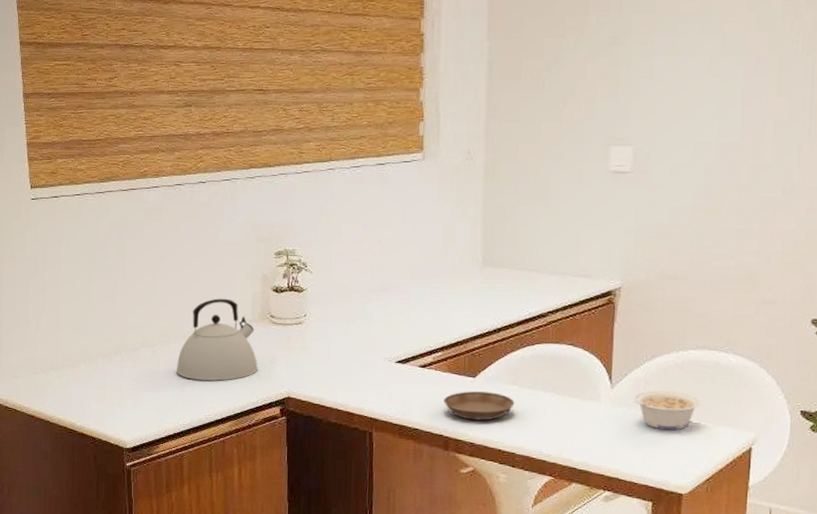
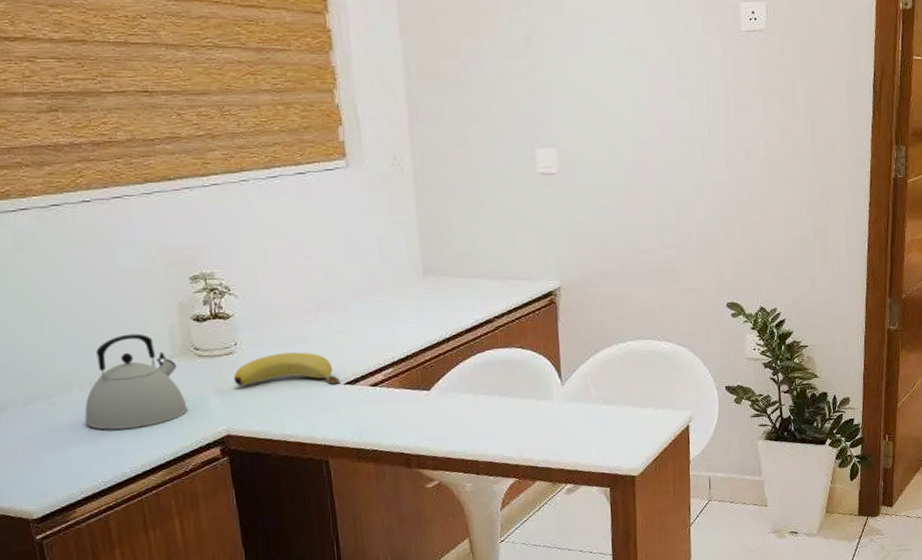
banana: none [299,327,393,362] -> present [233,352,341,386]
saucer: present [444,391,515,421] -> none [400,403,472,434]
legume: present [634,390,701,430] -> none [584,381,643,419]

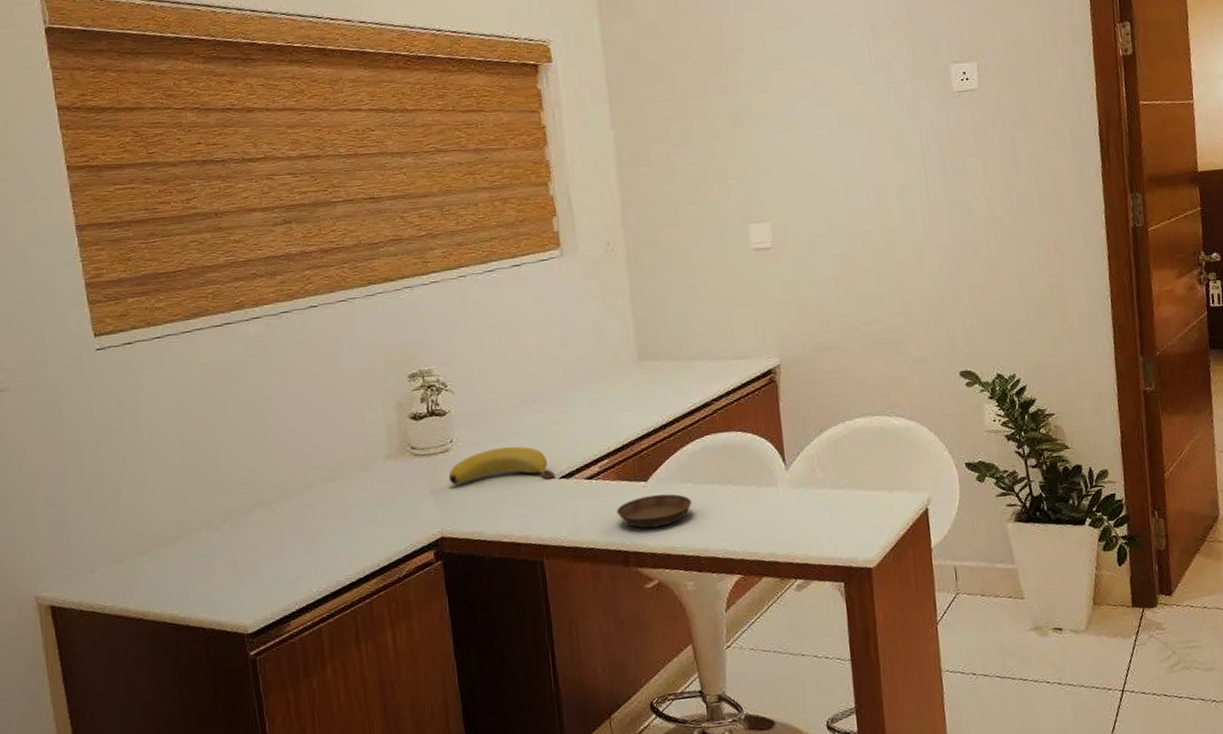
kettle: present [84,333,188,430] -> none [303,435,403,537]
saucer: none [400,403,472,434] -> present [617,494,692,529]

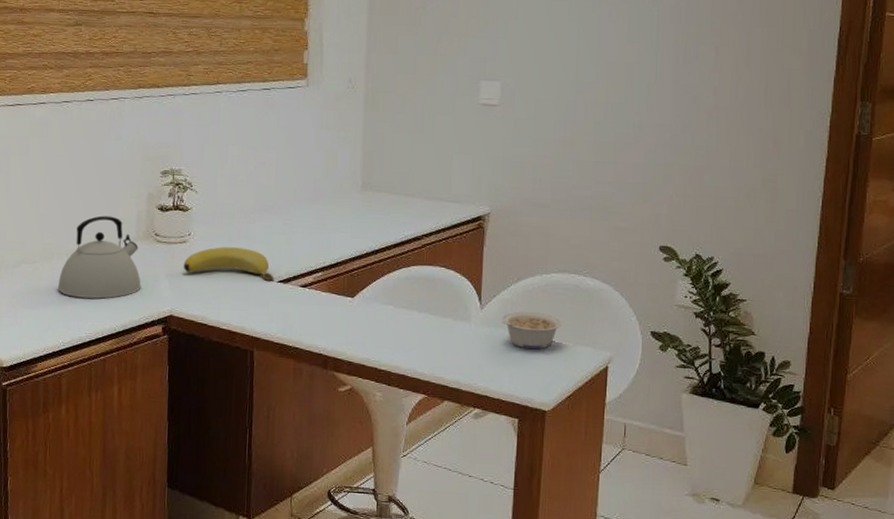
kettle: none [303,435,403,537] -> present [58,215,141,299]
saucer: present [617,494,692,529] -> none [323,311,391,340]
legume: none [810,462,874,505] -> present [502,311,562,350]

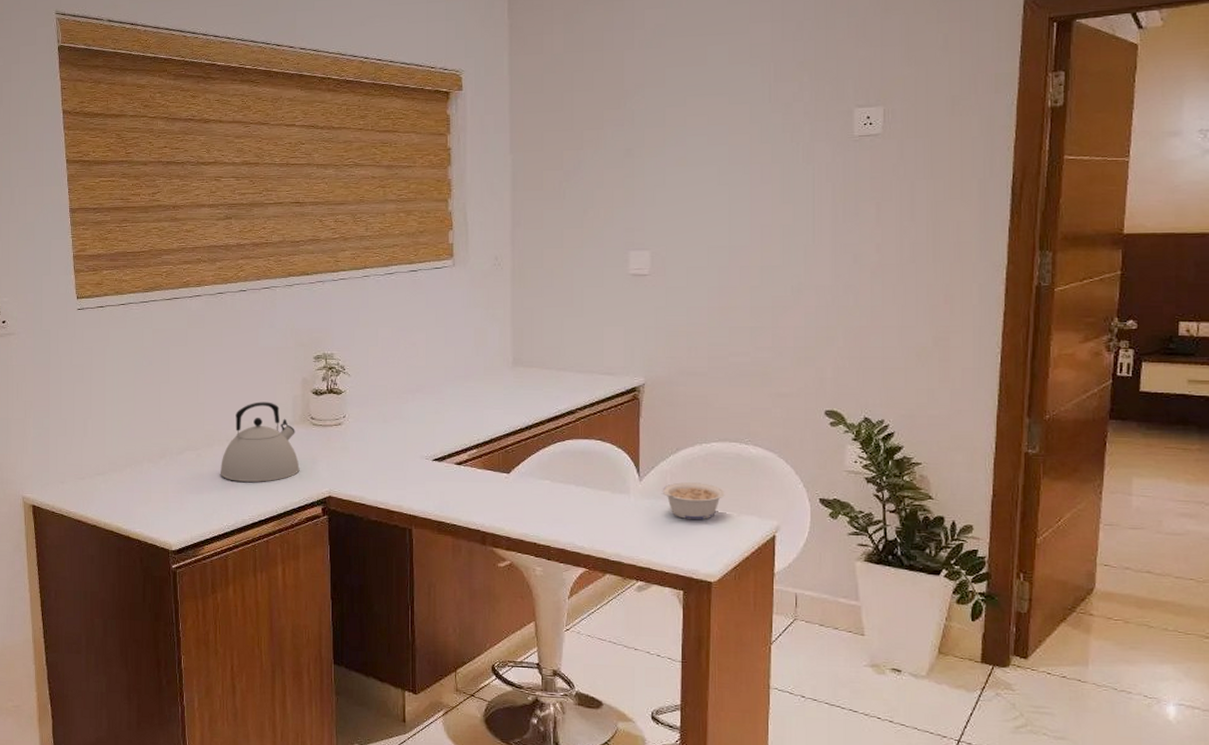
banana: present [183,247,275,281] -> none [339,428,430,460]

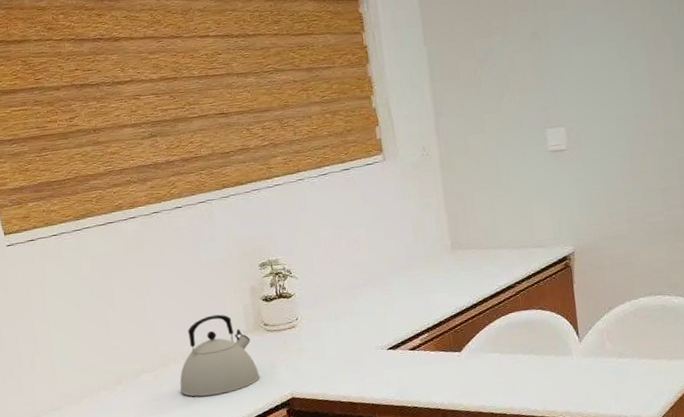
legume: present [662,482,725,520] -> none [600,335,656,371]

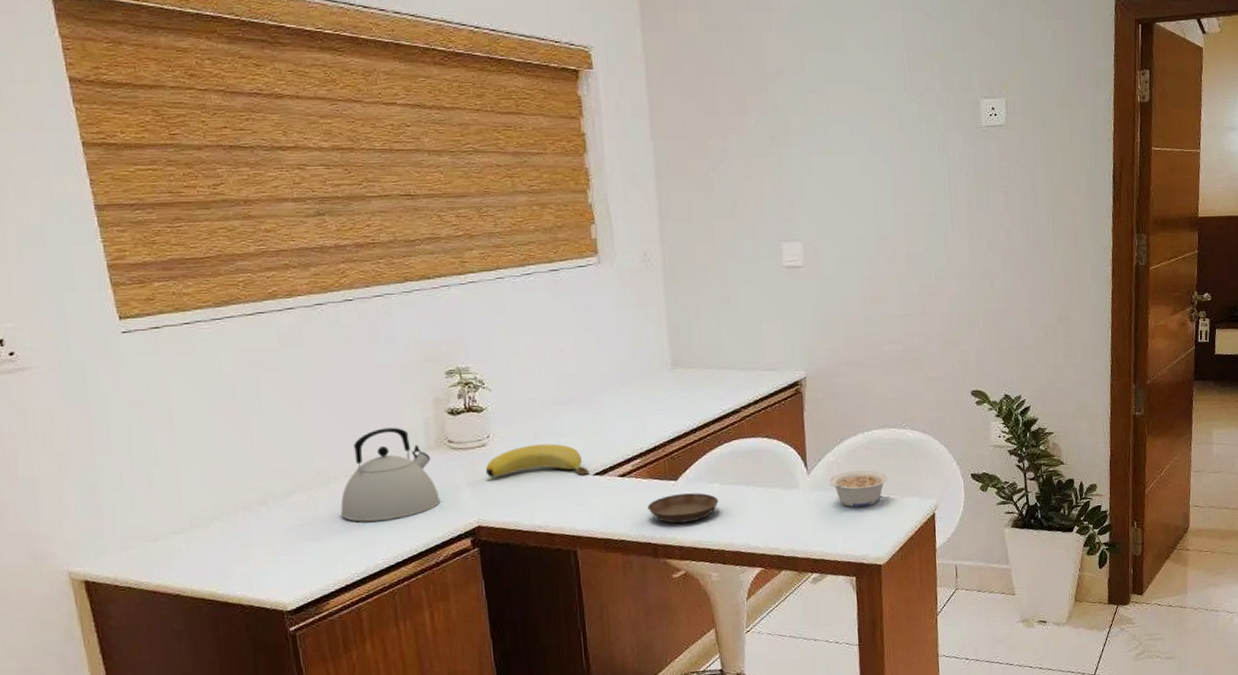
banana: none [295,323,385,355] -> present [485,443,590,477]
saucer: none [436,362,499,391] -> present [647,493,719,524]
legume: none [600,335,656,371] -> present [829,470,888,508]

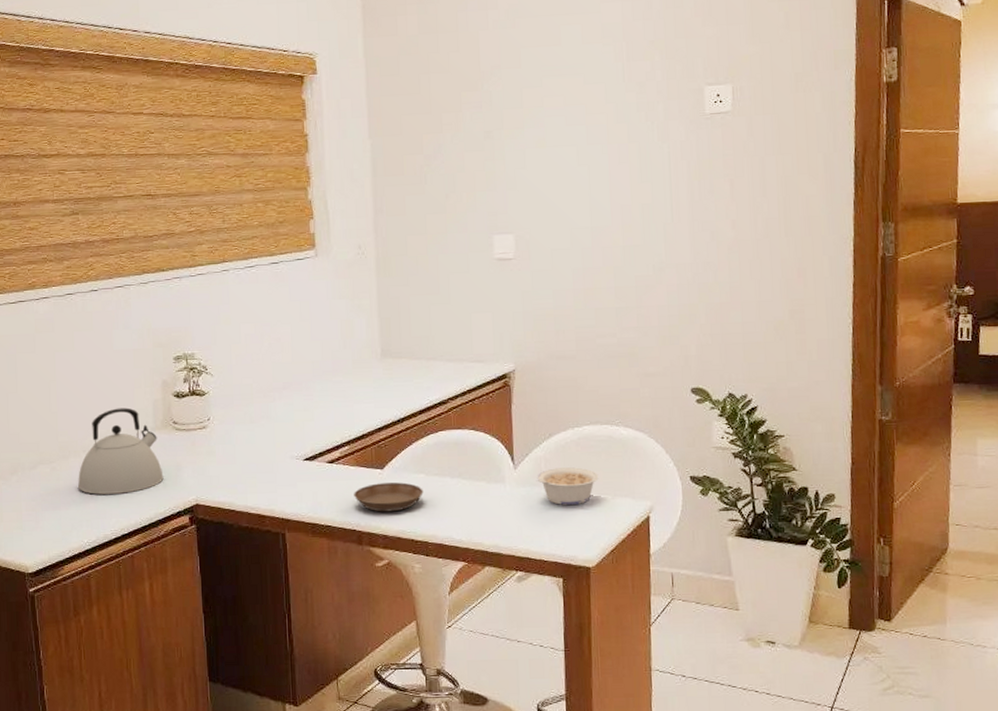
banana: present [485,443,590,477] -> none [205,428,301,460]

